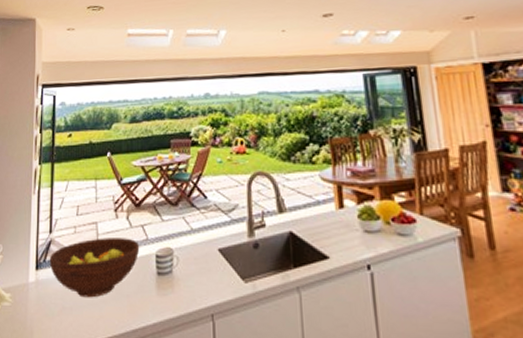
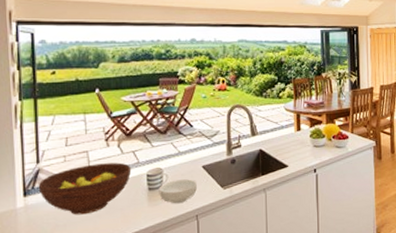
cereal bowl: none [168,265,212,297] -> present [159,179,197,204]

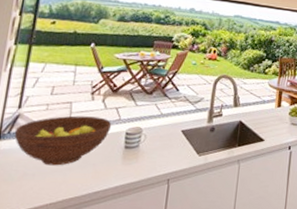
cereal bowl: present [159,179,197,204] -> none [134,141,174,166]

